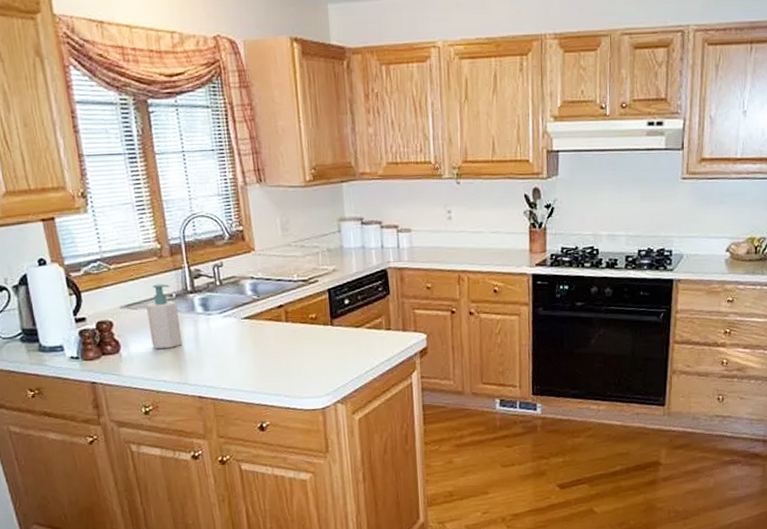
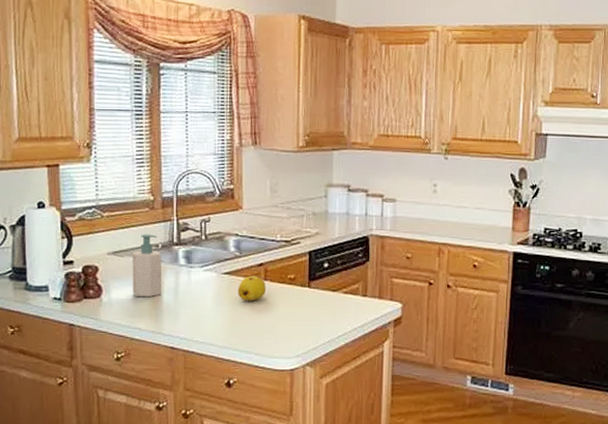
fruit: none [259,318,288,345] -> present [237,275,266,301]

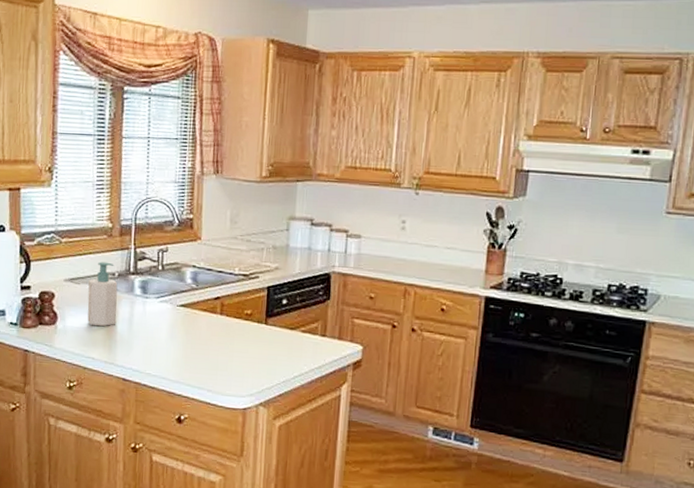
fruit: present [237,275,266,301] -> none [192,309,222,336]

